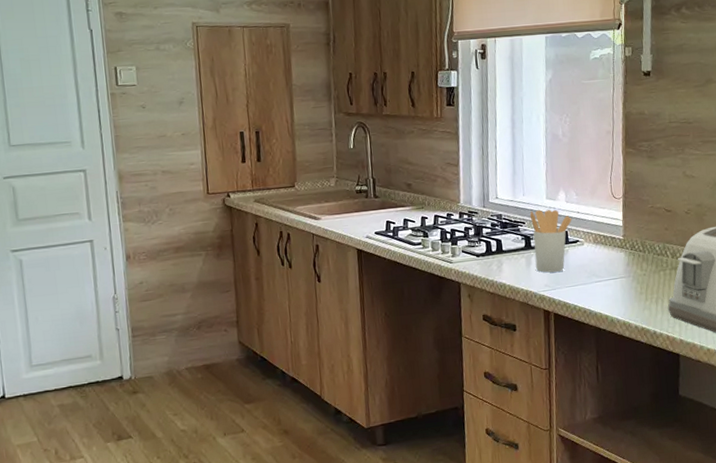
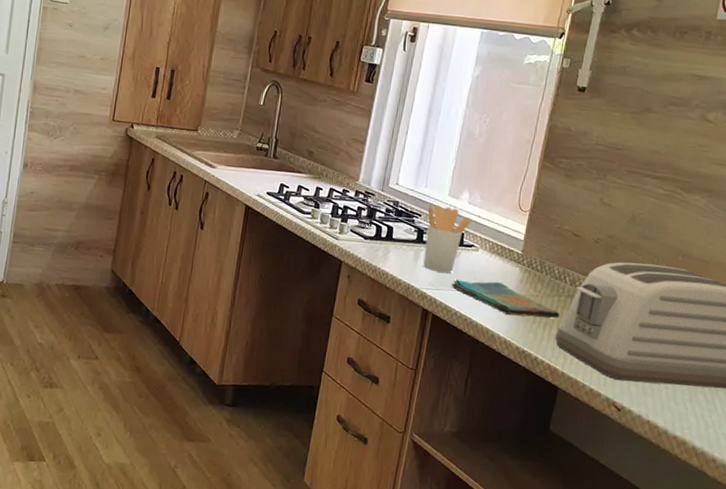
dish towel: none [565,269,669,298] -> present [451,279,560,318]

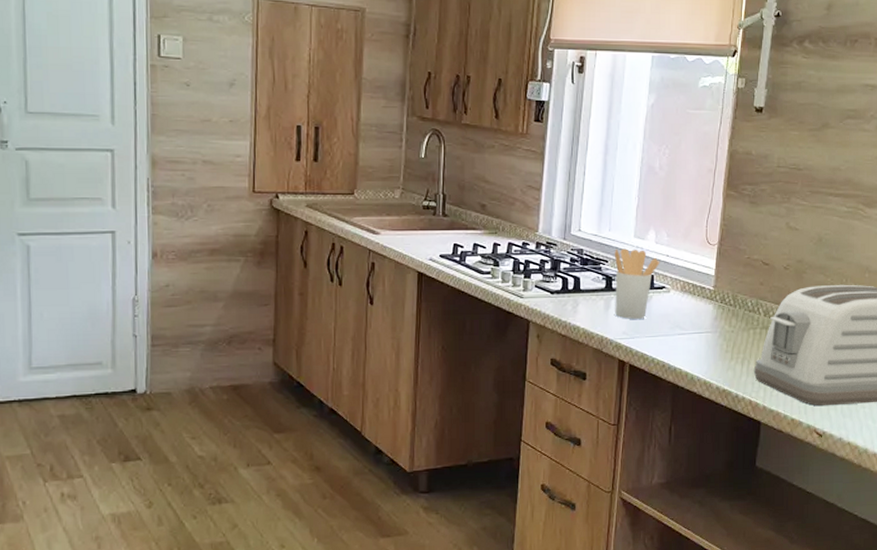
dish towel: present [451,279,560,318] -> none [645,321,757,355]

